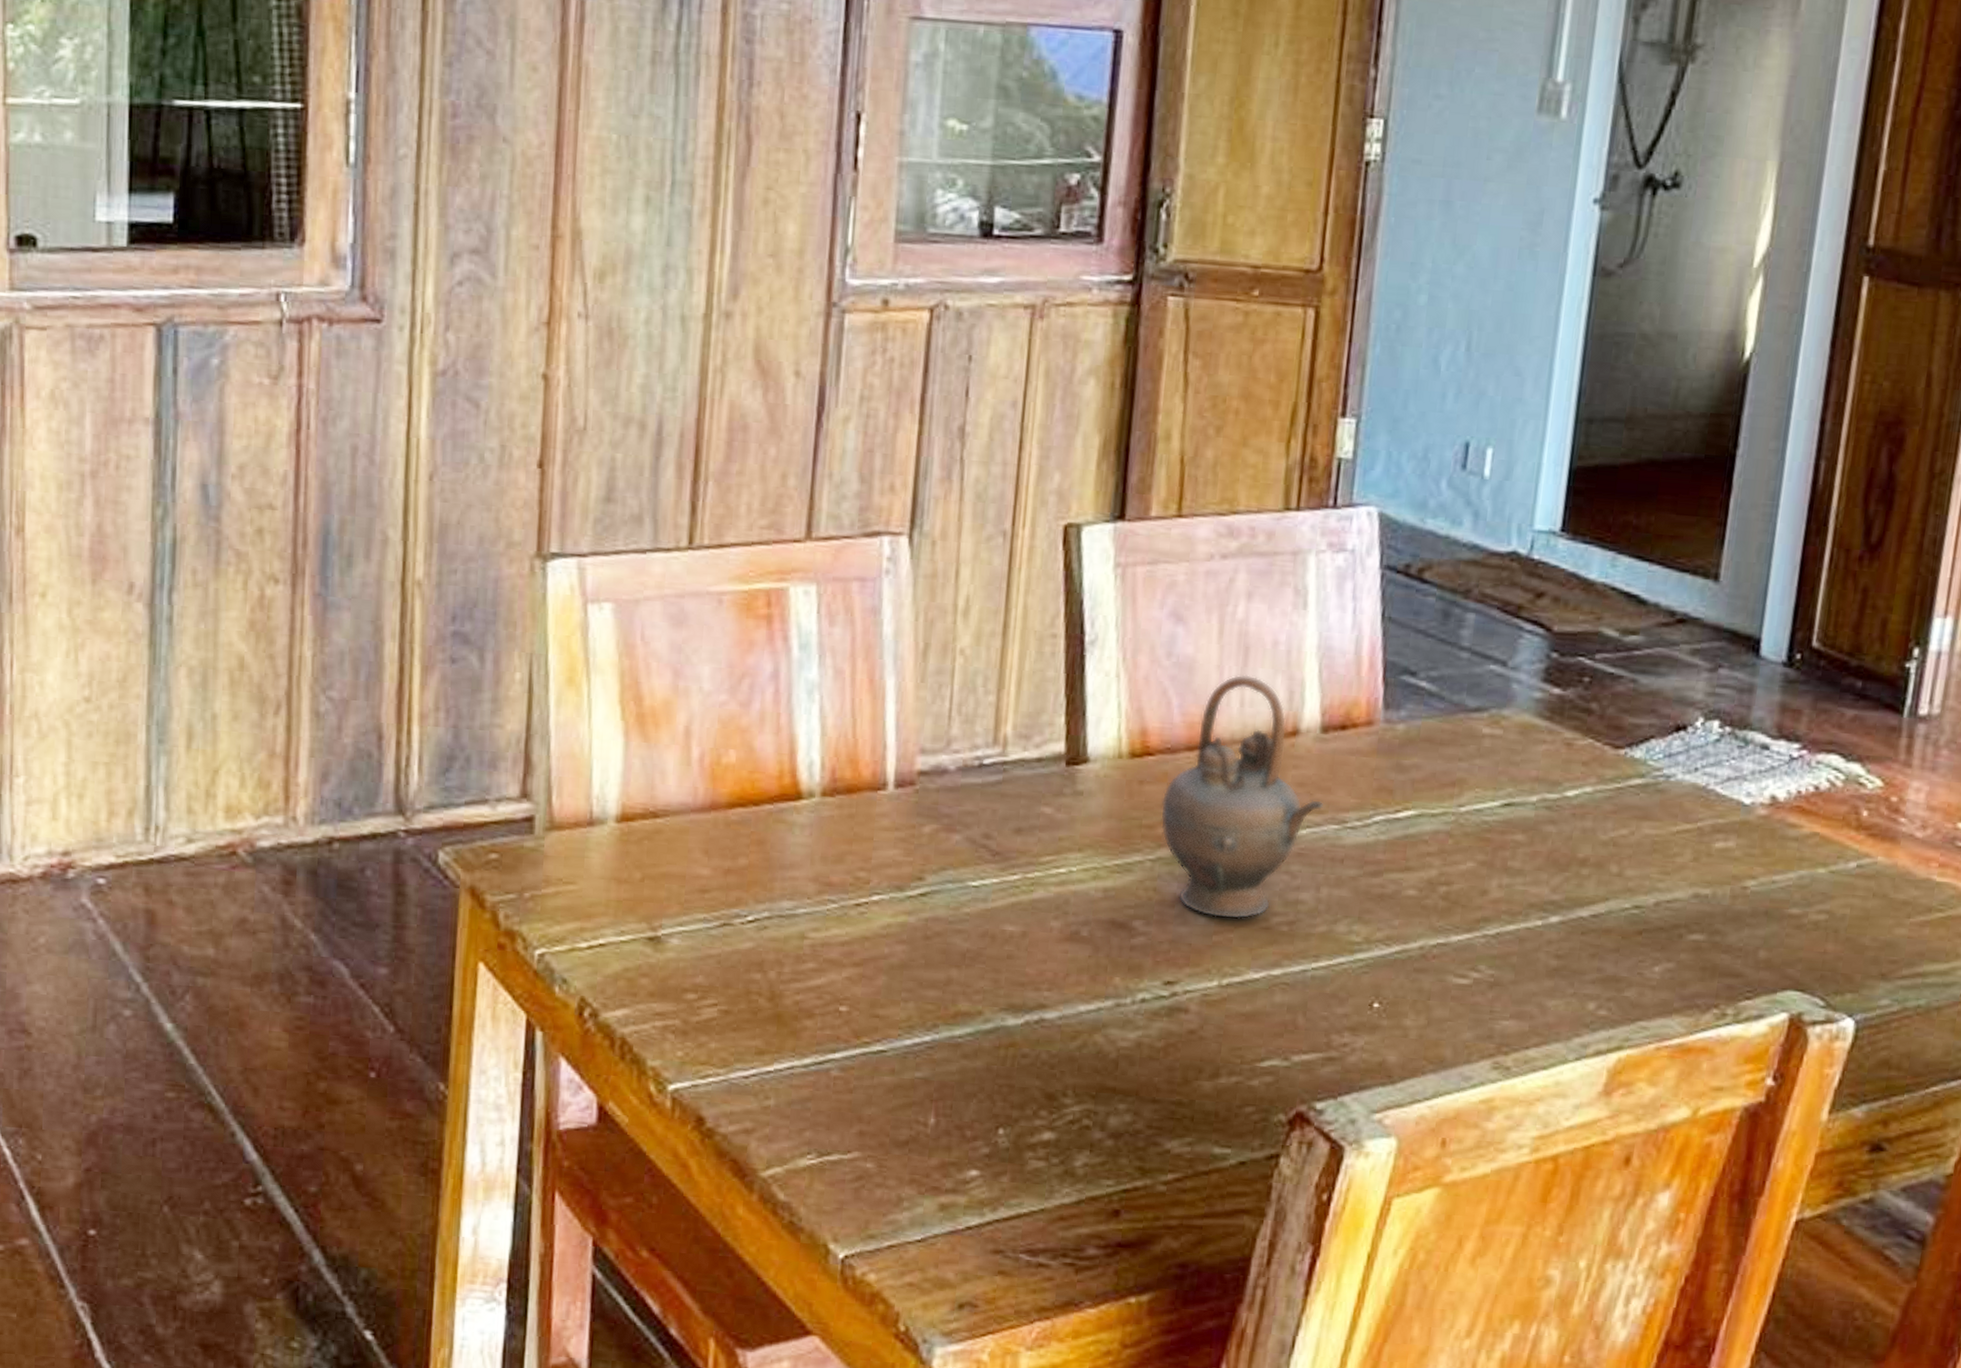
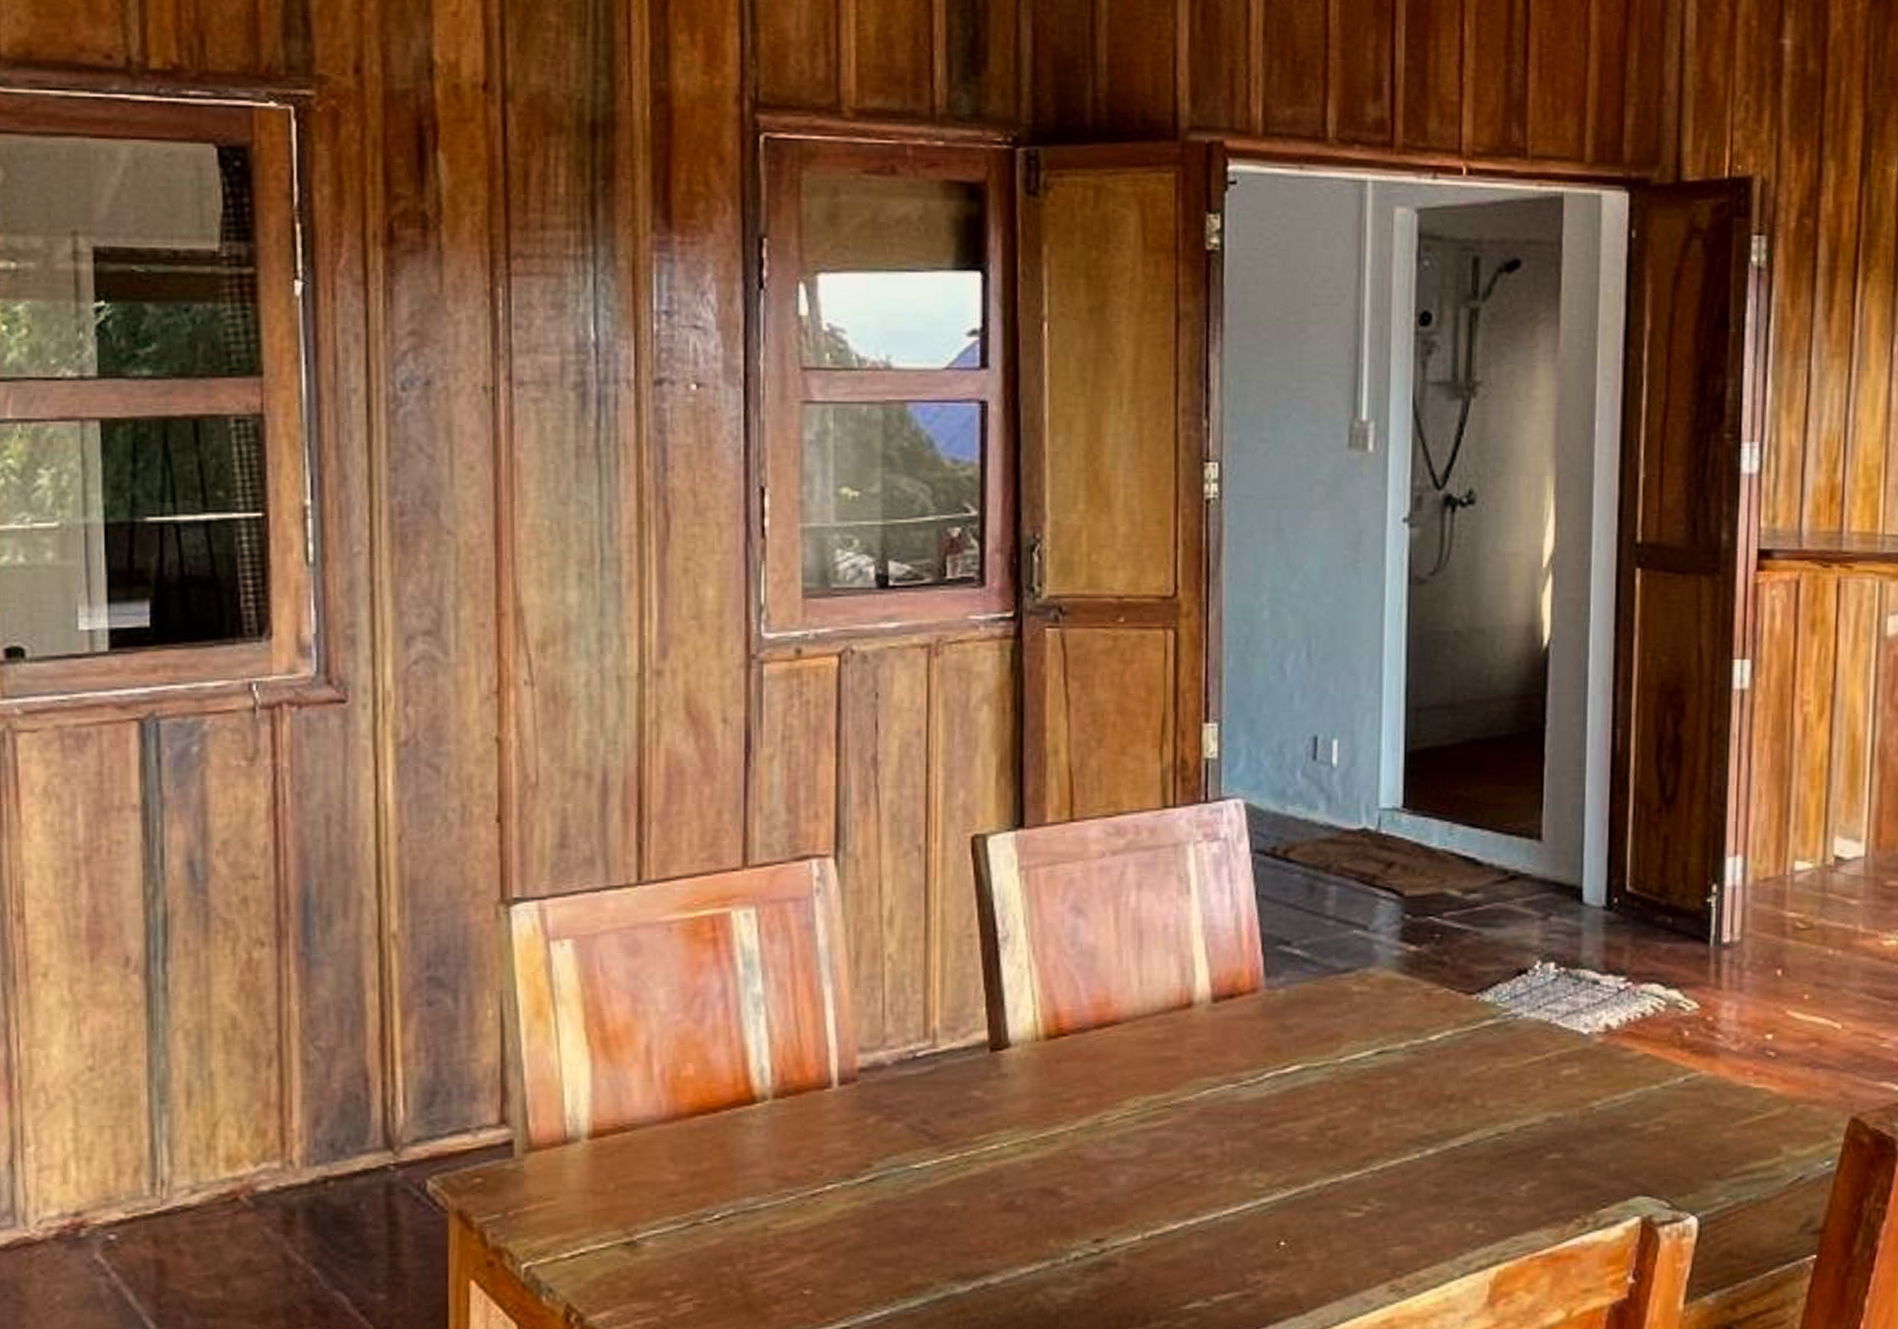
teapot: present [1160,674,1324,919] -> none [1077,956,1221,1178]

